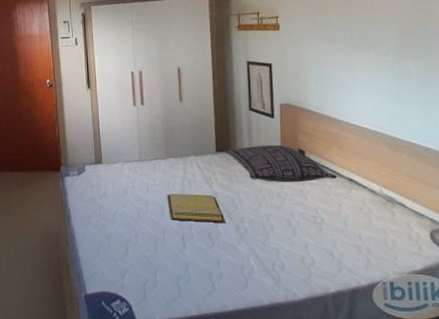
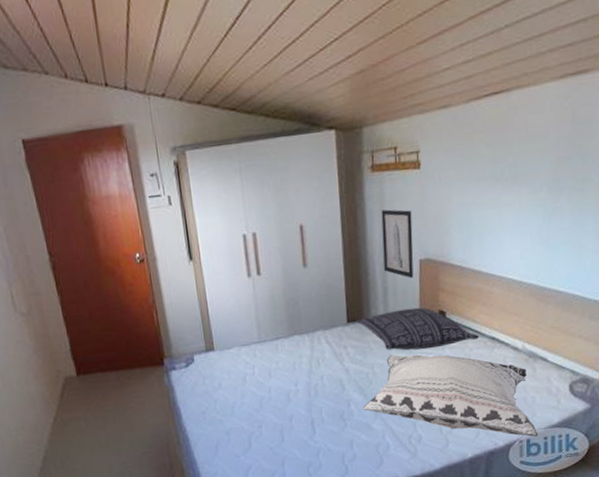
diary: present [167,193,226,223] -> none [292,371,359,406]
decorative pillow: none [229,183,402,280] -> present [362,354,538,437]

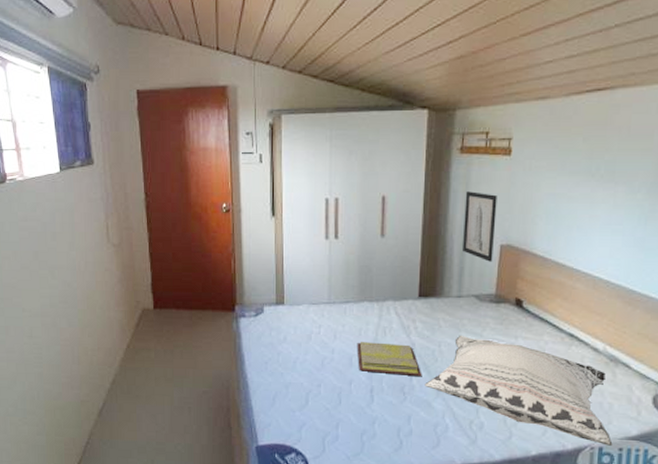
diary: none [292,371,359,406] -> present [357,342,422,377]
pillow: present [356,307,479,351] -> none [428,291,557,336]

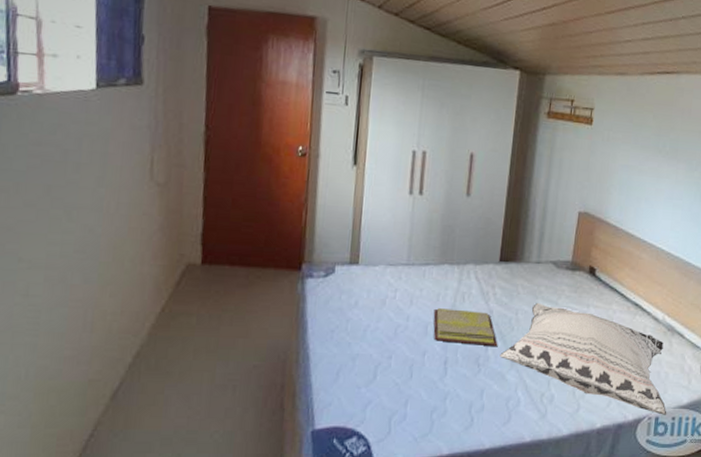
wall art: present [463,191,497,262] -> none [544,156,578,229]

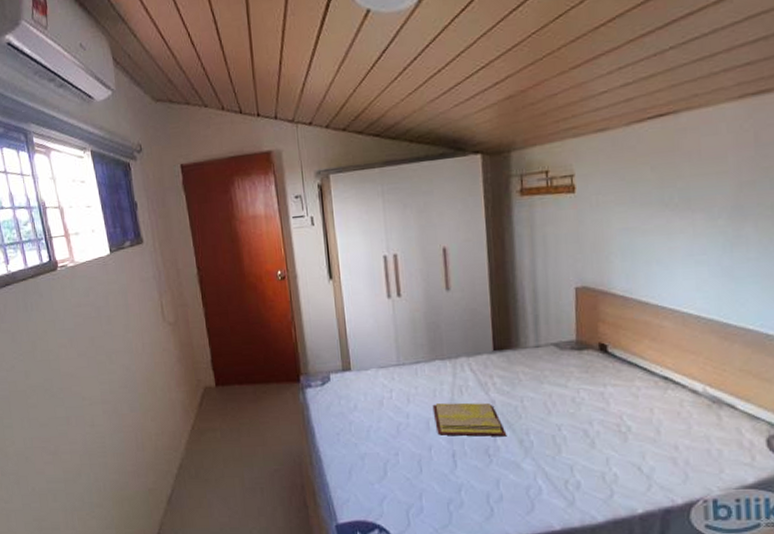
decorative pillow: present [500,302,667,415] -> none [510,387,728,497]

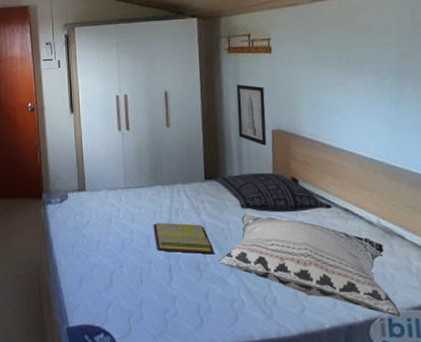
pillow: none [503,338,649,385] -> present [213,172,332,213]
decorative pillow: none [510,387,728,497] -> present [218,213,401,316]
wall art: none [531,234,569,307] -> present [236,84,267,146]

